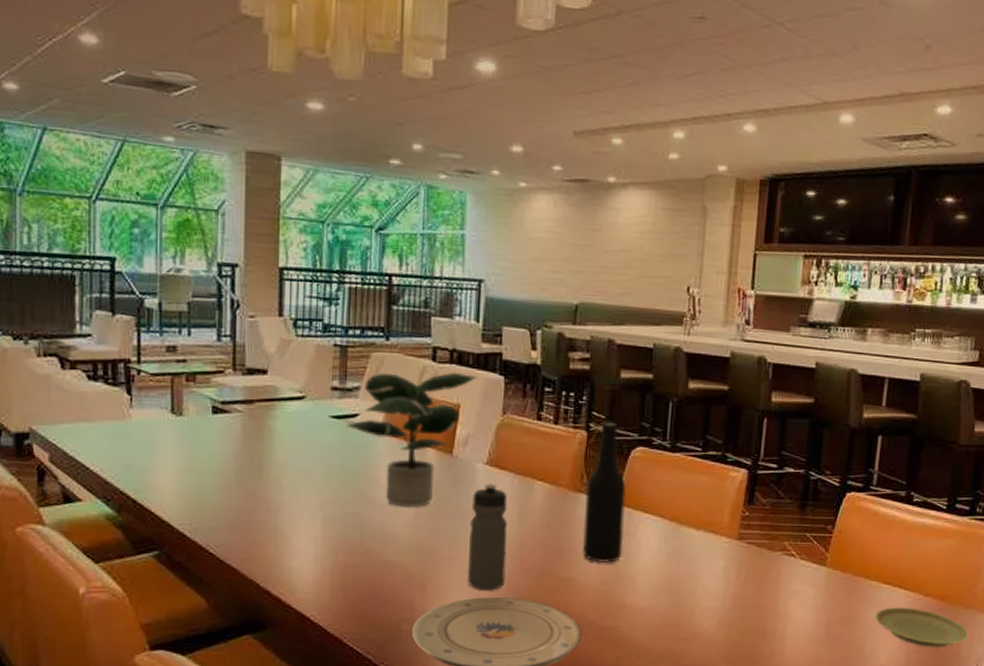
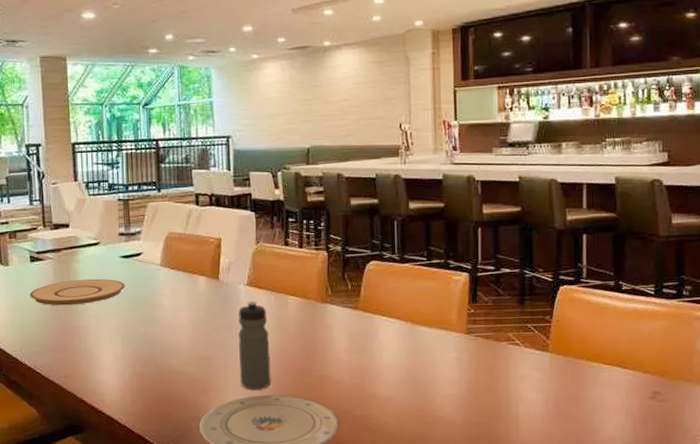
plate: none [207,440,334,472] -> present [29,278,125,306]
potted plant: present [346,372,478,508] -> none [133,212,233,326]
bottle: present [581,422,626,563] -> none [331,242,368,361]
plate: present [875,607,969,648] -> none [599,384,690,419]

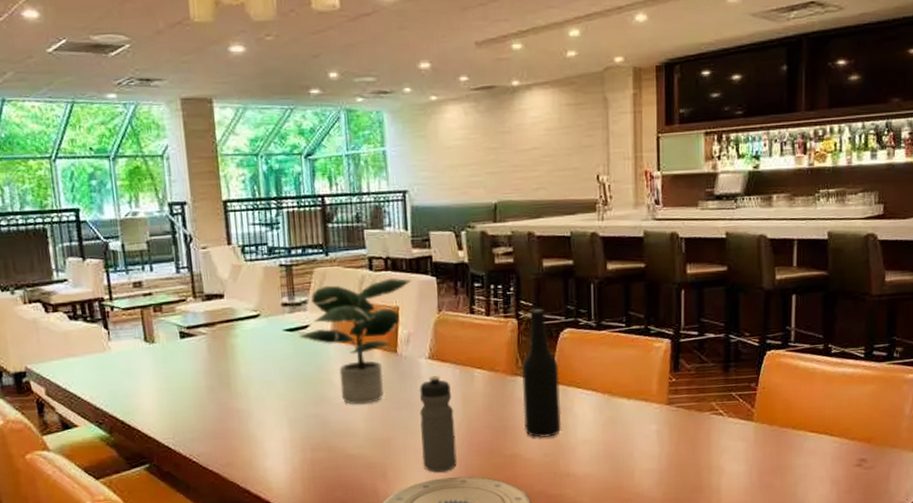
plate: present [29,278,125,306] -> none [180,355,291,387]
potted plant: none [133,212,233,326] -> present [299,277,412,405]
bottle: none [331,242,368,361] -> present [522,308,562,438]

